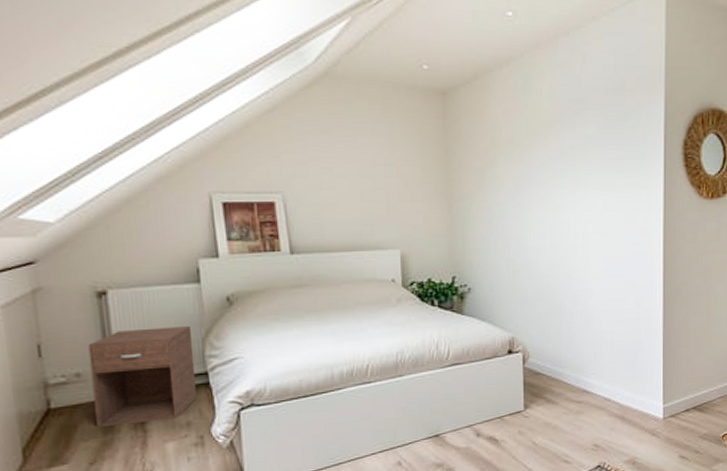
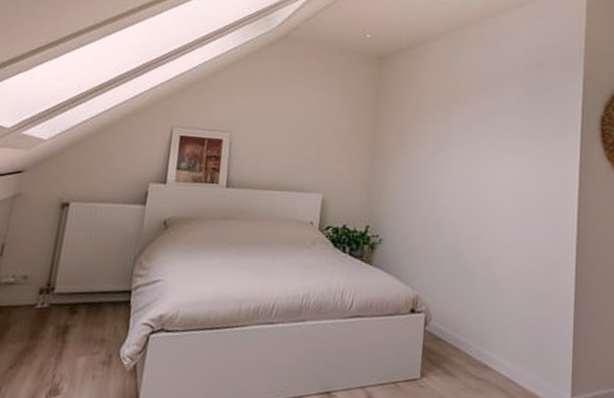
nightstand: present [88,326,198,427] -> none [26,240,129,333]

